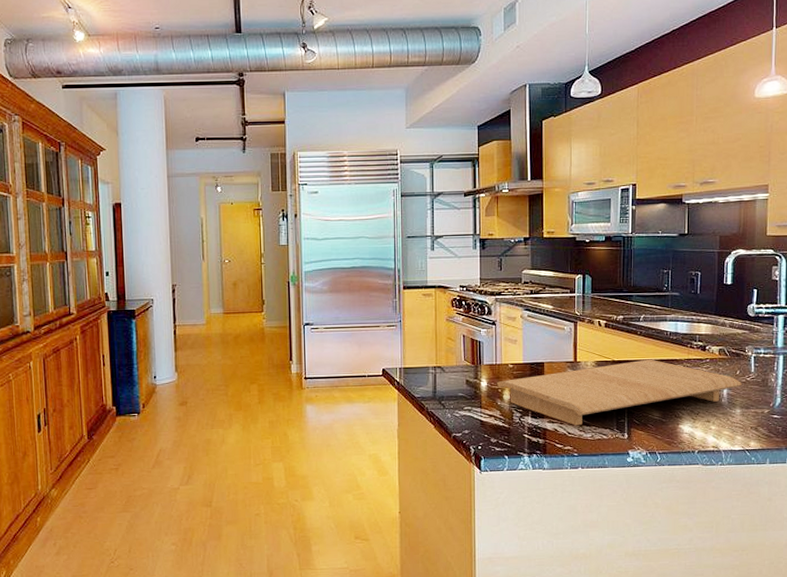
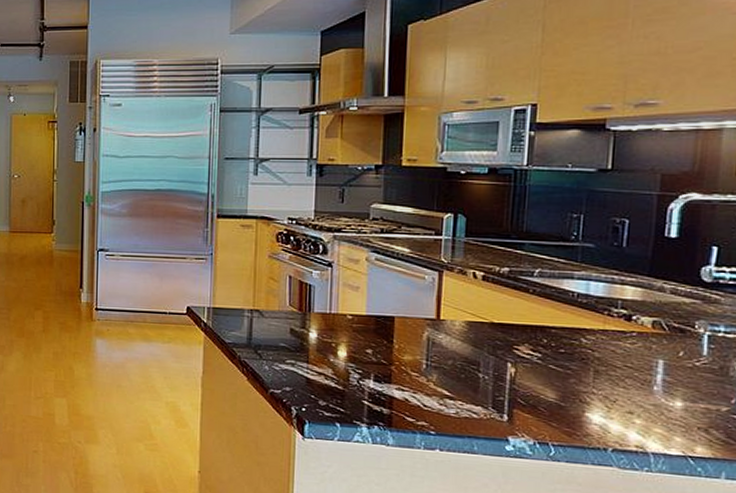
cutting board: present [496,359,743,426] -> none [329,325,688,398]

